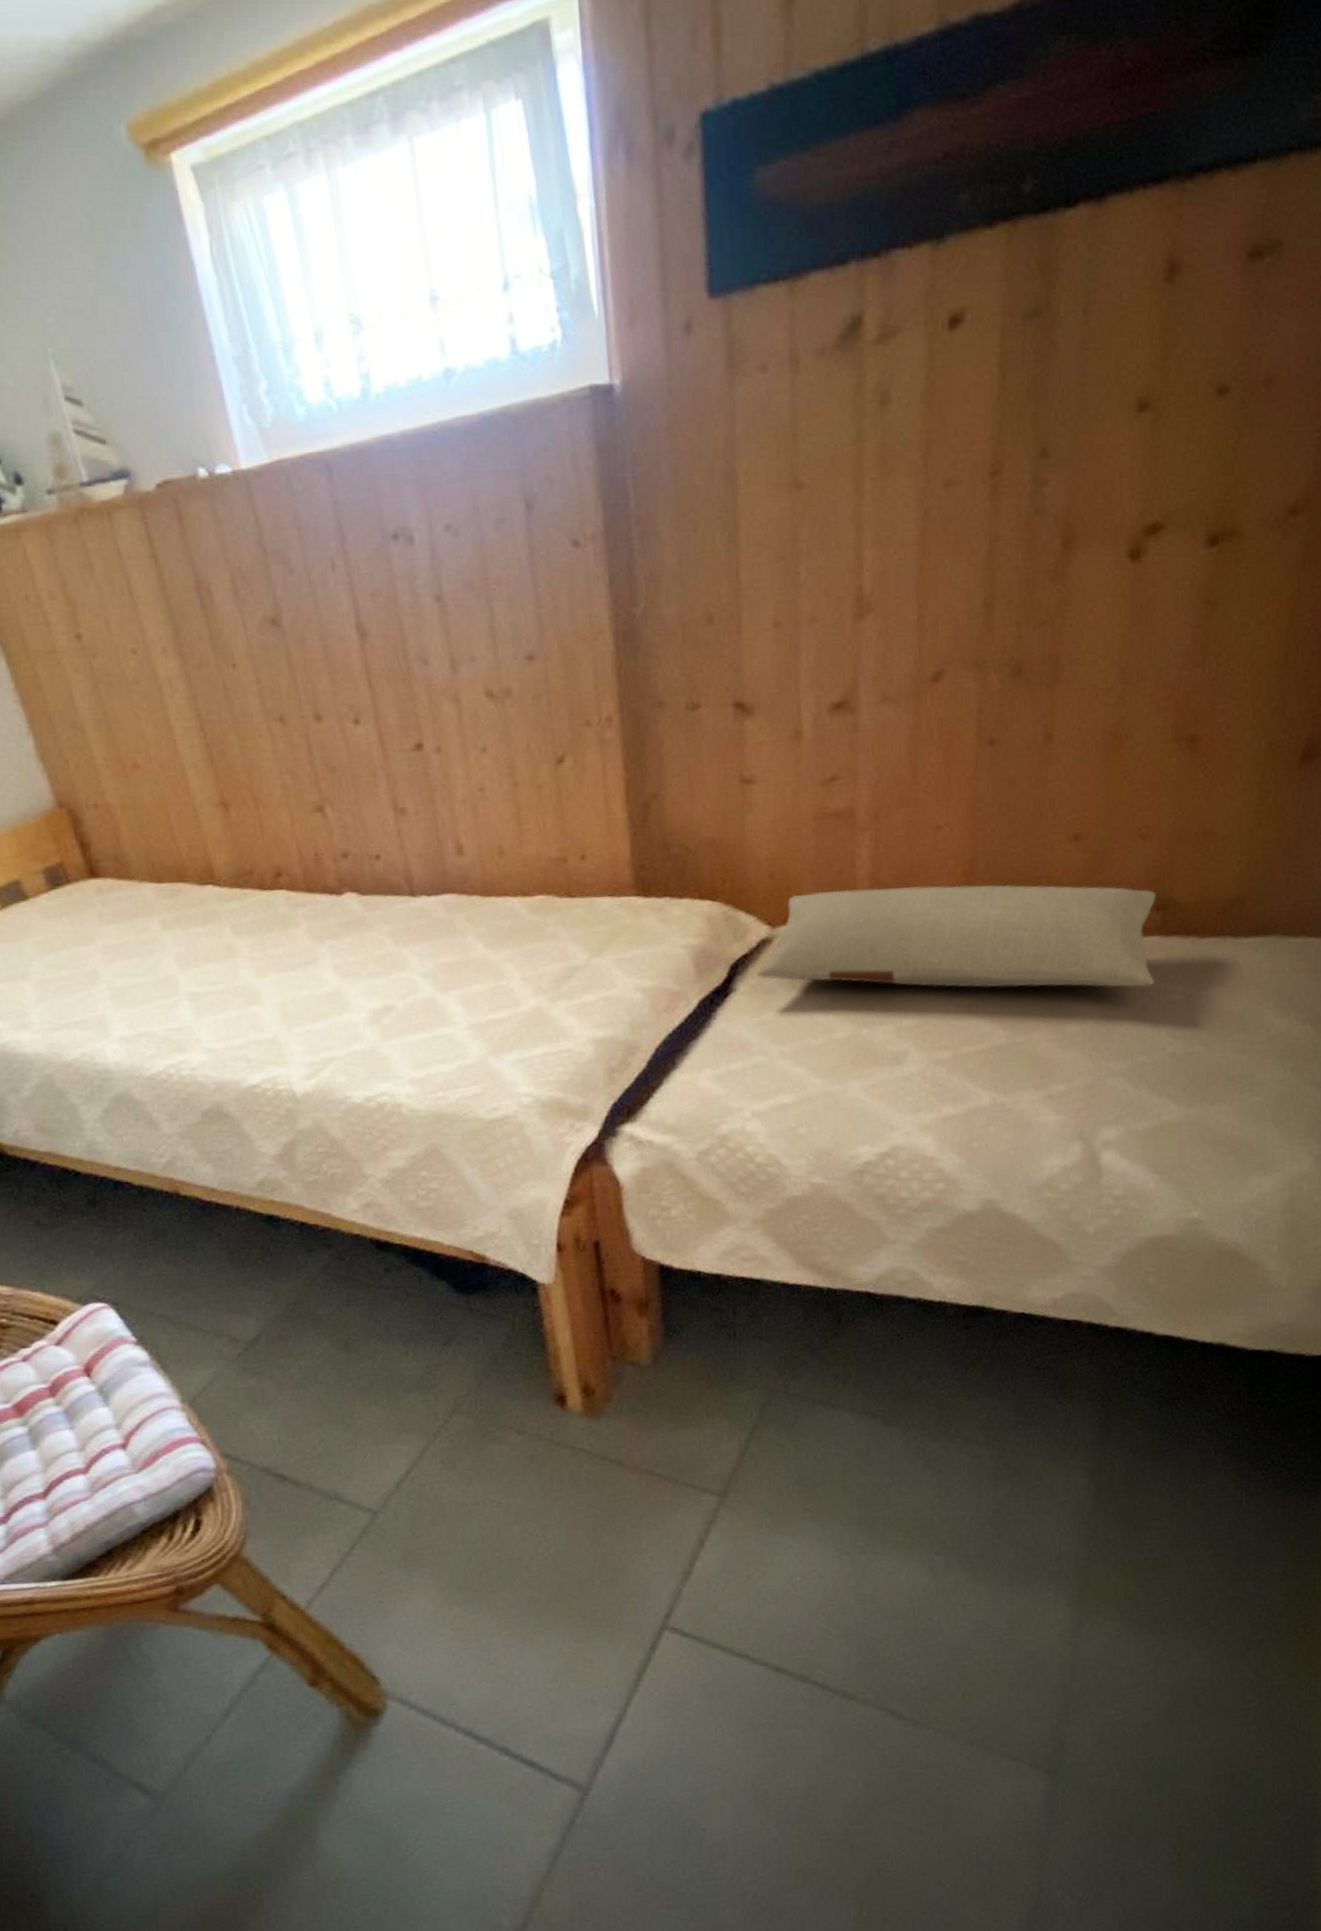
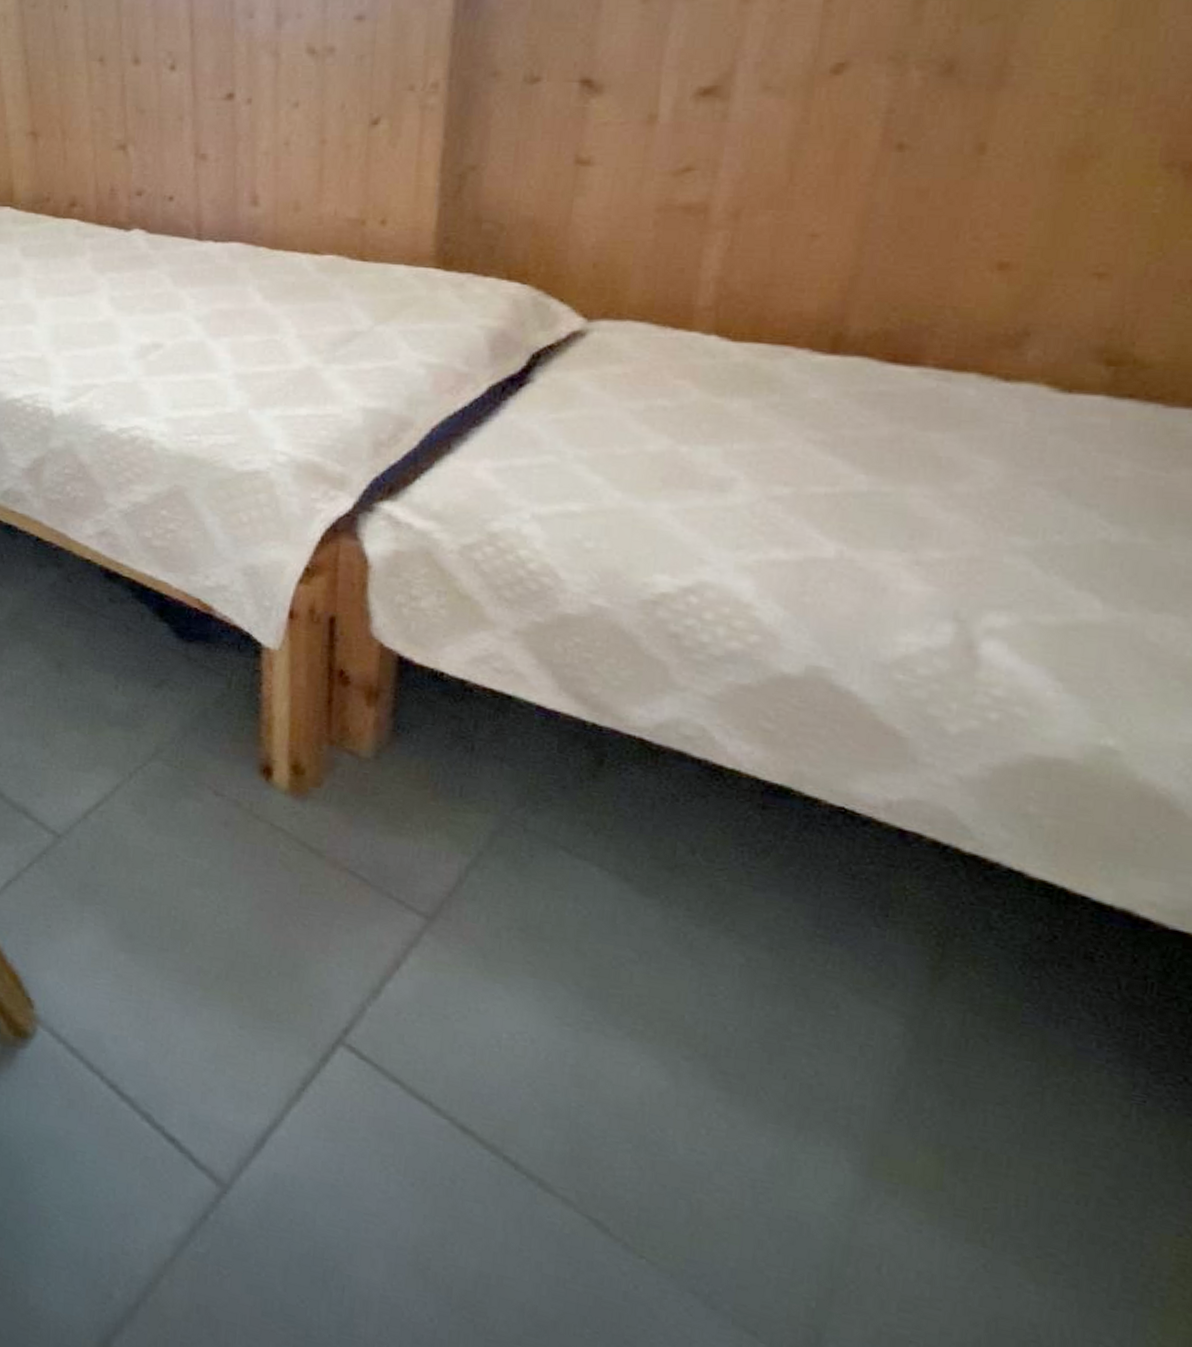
pillow: present [757,884,1156,989] -> none [561,288,1109,455]

